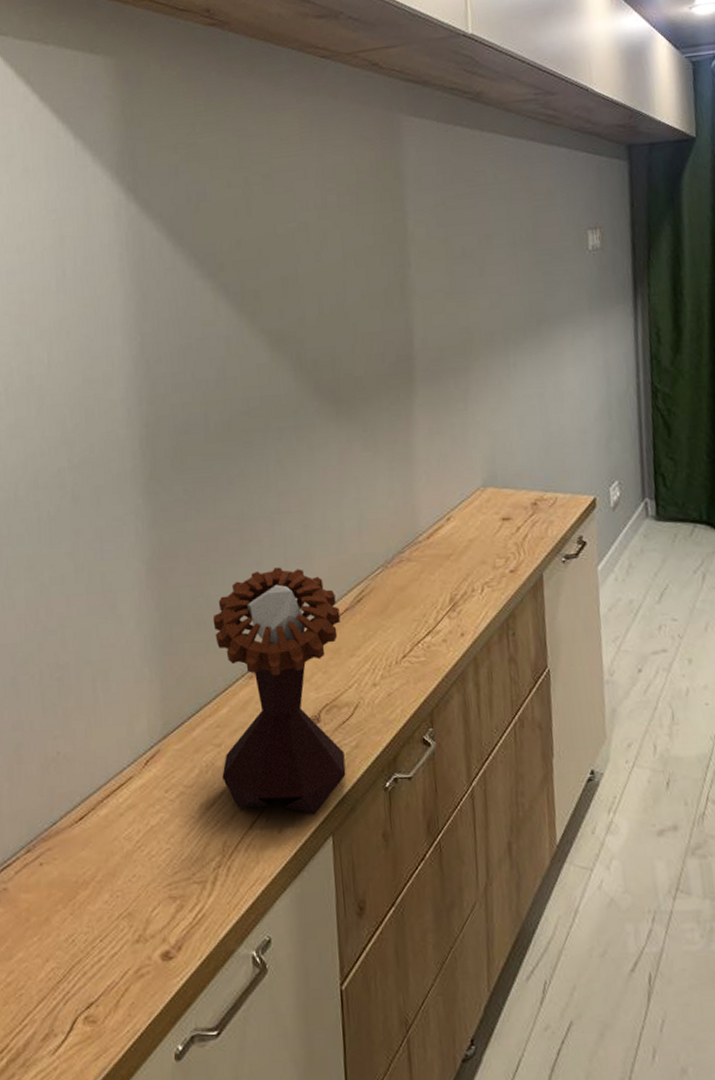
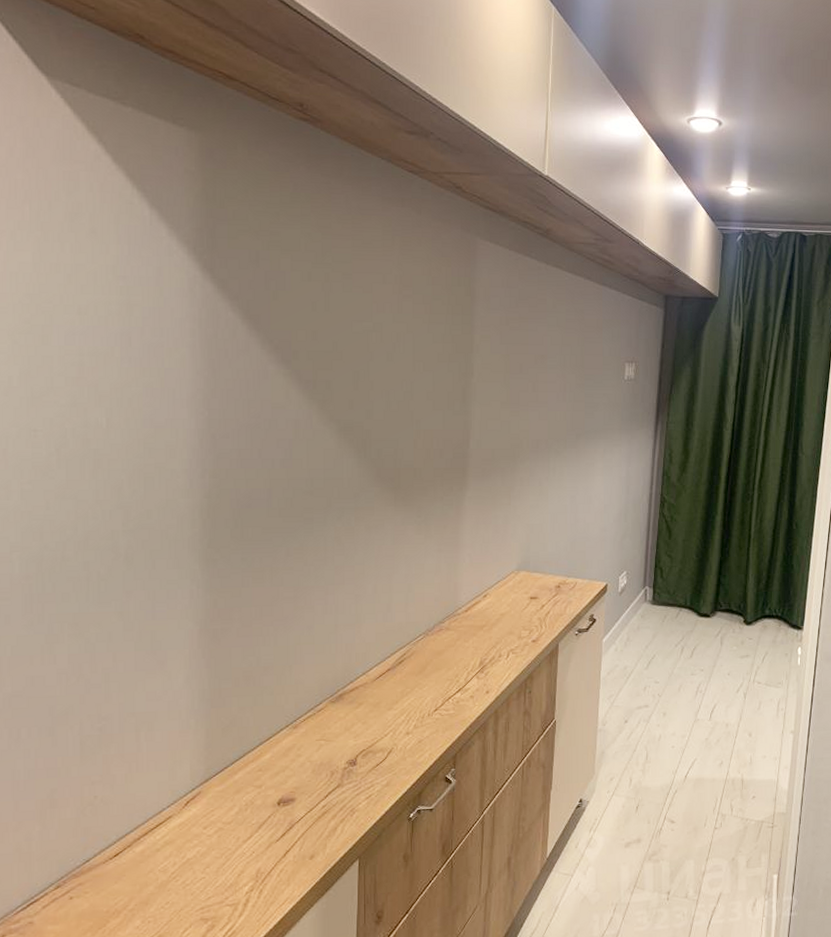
mushroom: present [213,567,346,815] -> none [261,632,382,843]

